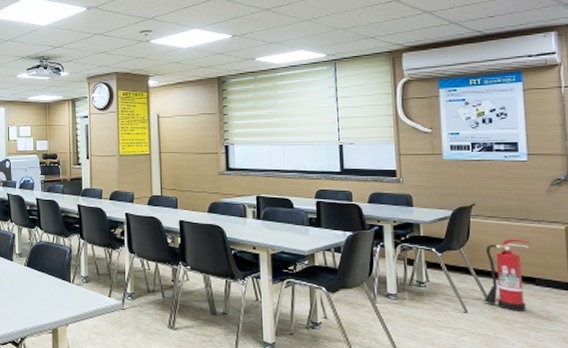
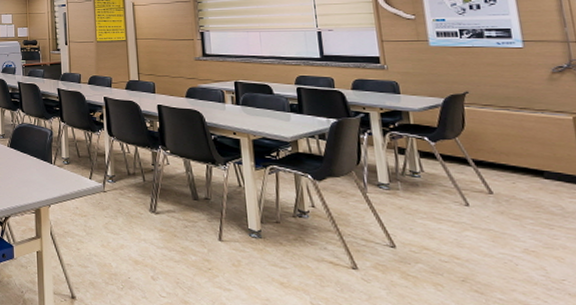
fire extinguisher: present [484,239,532,312] -> none [483,128,537,207]

